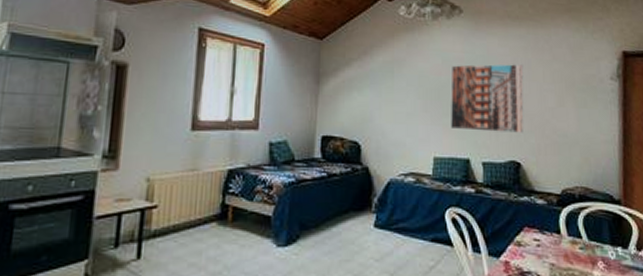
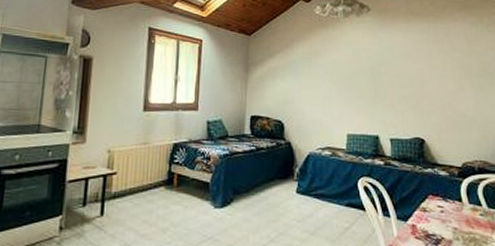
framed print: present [450,64,524,133] -> none [361,54,427,113]

